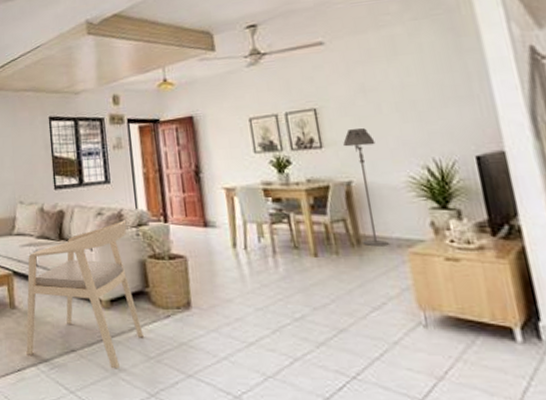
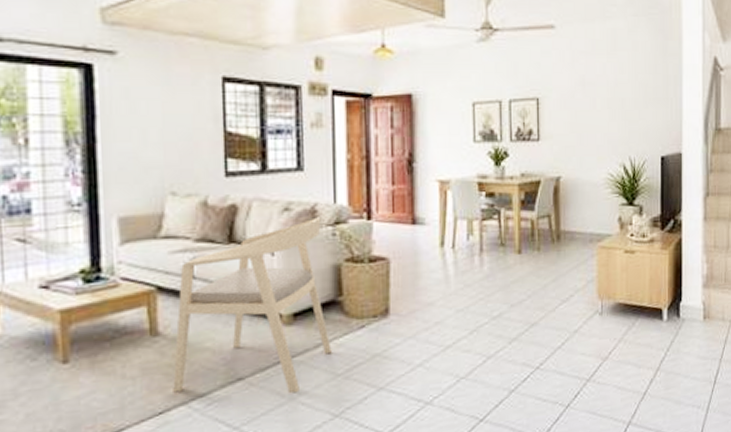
floor lamp: present [343,128,389,247] -> none [559,123,586,242]

